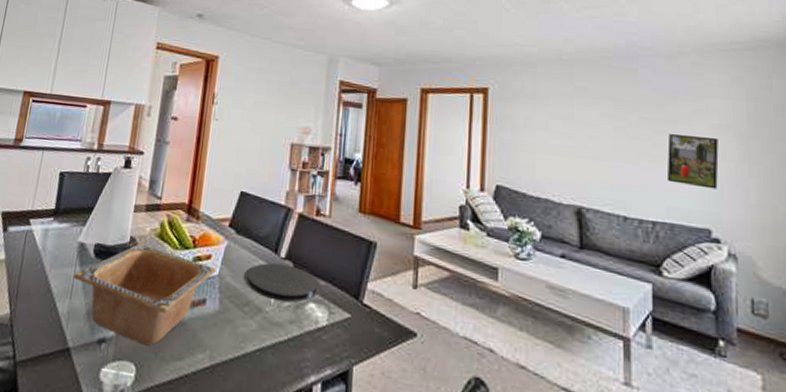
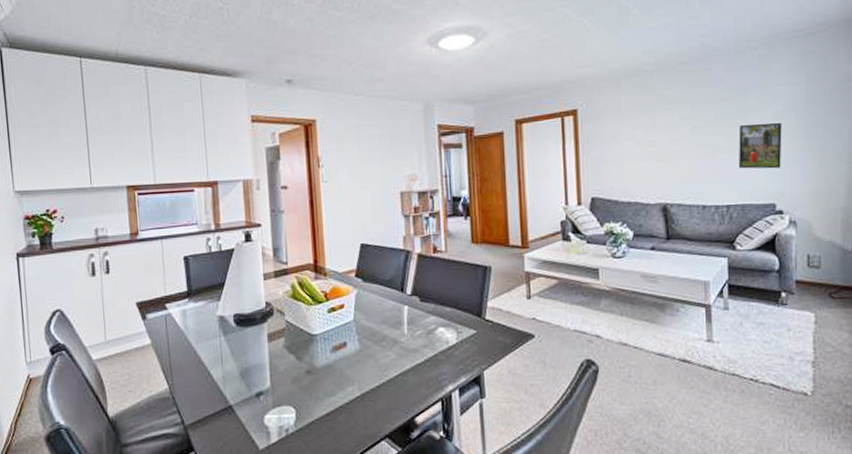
serving bowl: present [73,243,216,346] -> none [220,306,351,390]
plate: present [243,262,321,303] -> none [376,299,447,332]

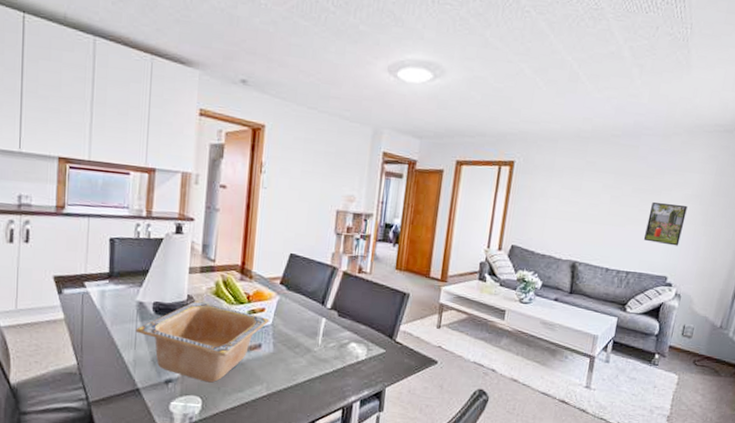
serving bowl: none [220,306,351,390] -> present [135,300,270,383]

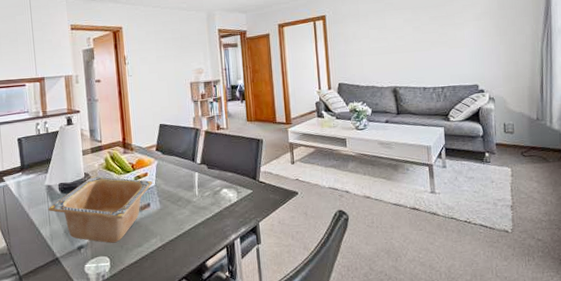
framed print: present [643,202,688,246] -> none [448,22,481,59]

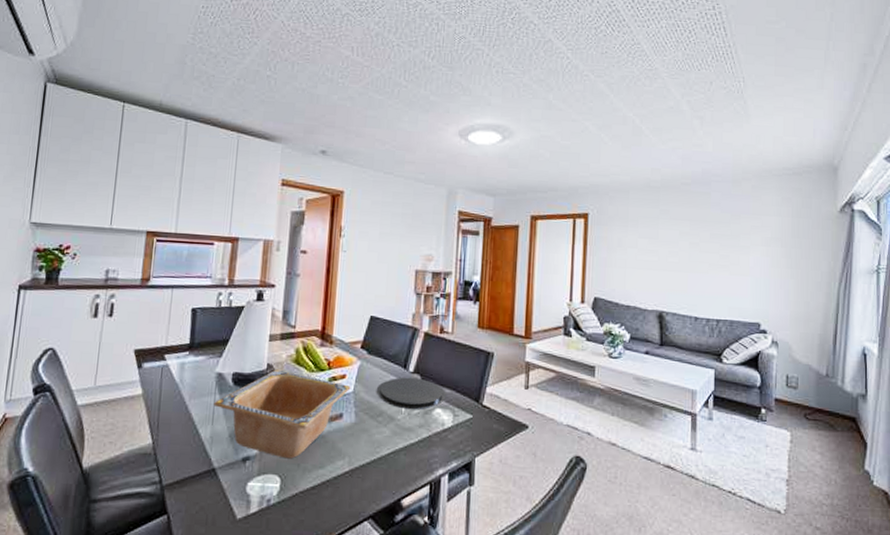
plate: none [173,167,229,193] -> present [376,377,446,410]

